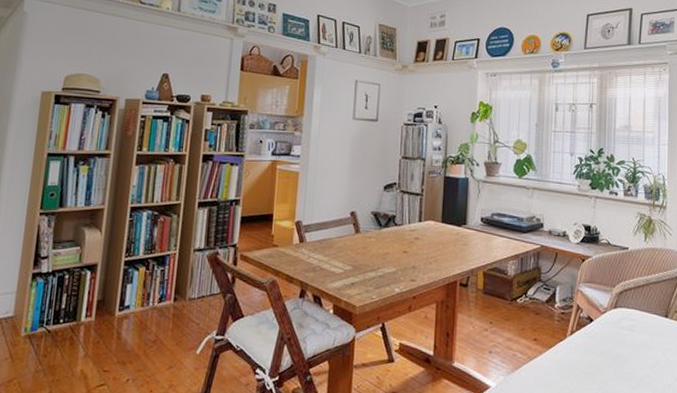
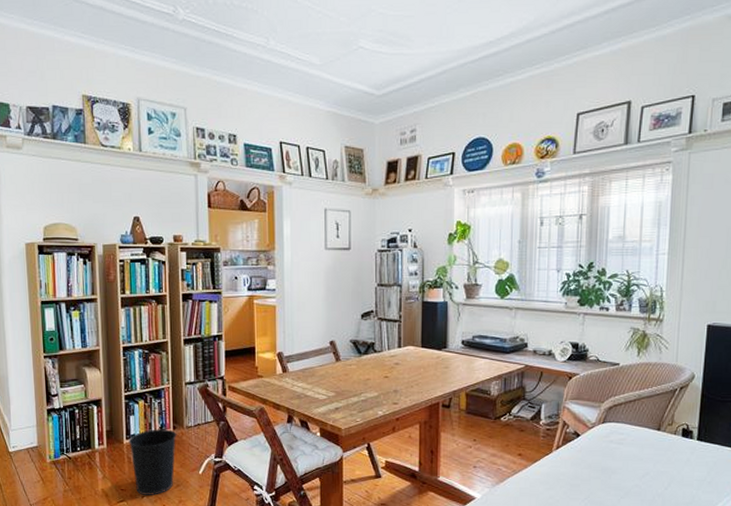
wastebasket: none [121,300,177,378] -> present [128,429,177,495]

